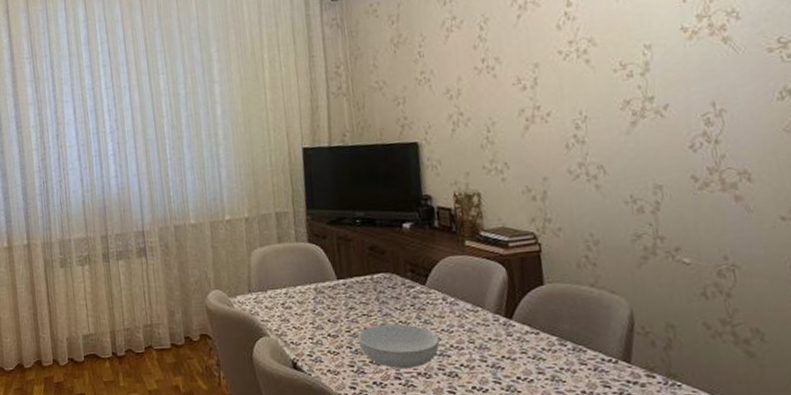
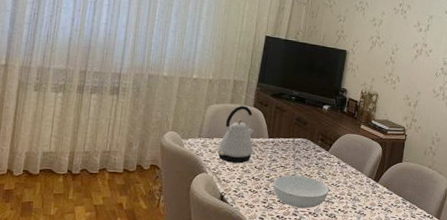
kettle: none [275,243,322,319] -> present [218,105,255,163]

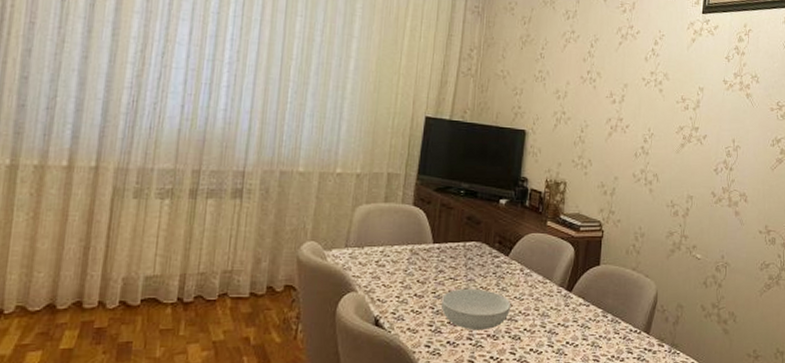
kettle: present [218,105,255,163] -> none [370,204,415,277]

